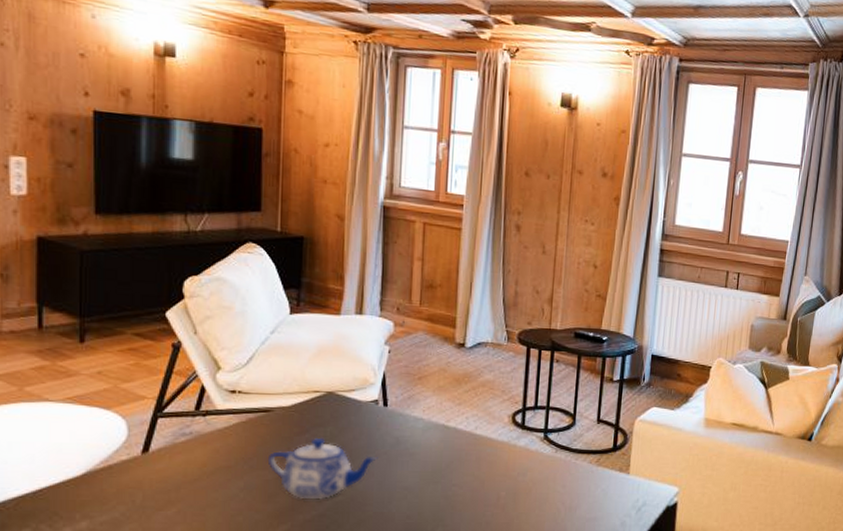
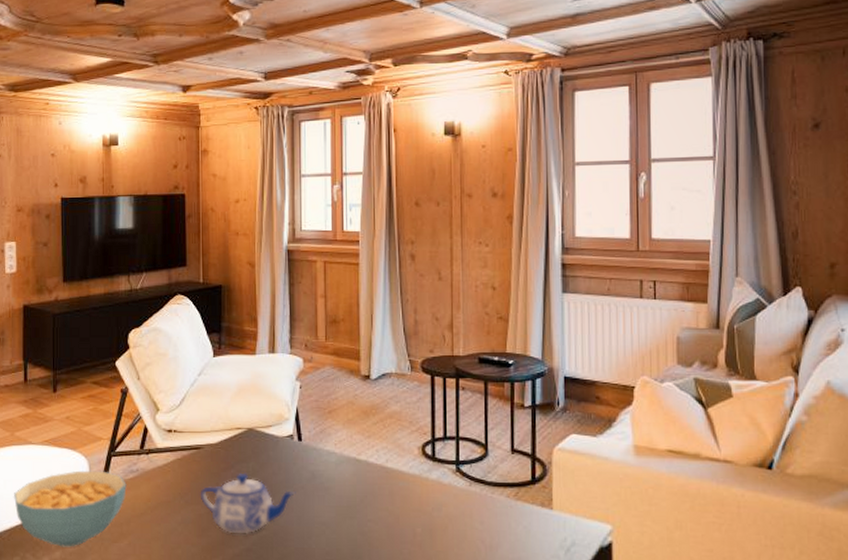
cereal bowl: none [21,432,177,517] -> present [13,470,127,547]

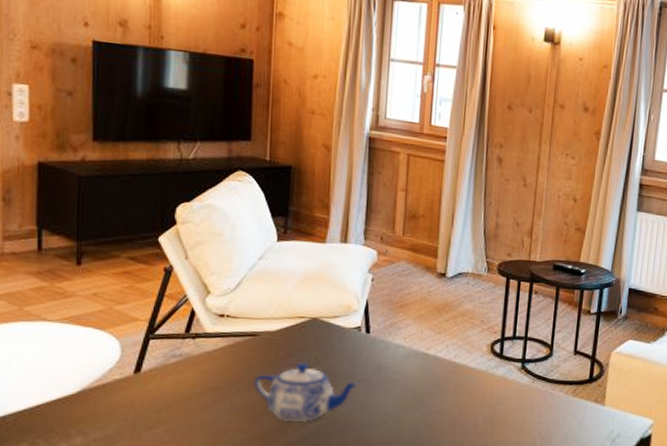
cereal bowl: present [13,470,127,547] -> none [20,352,167,433]

